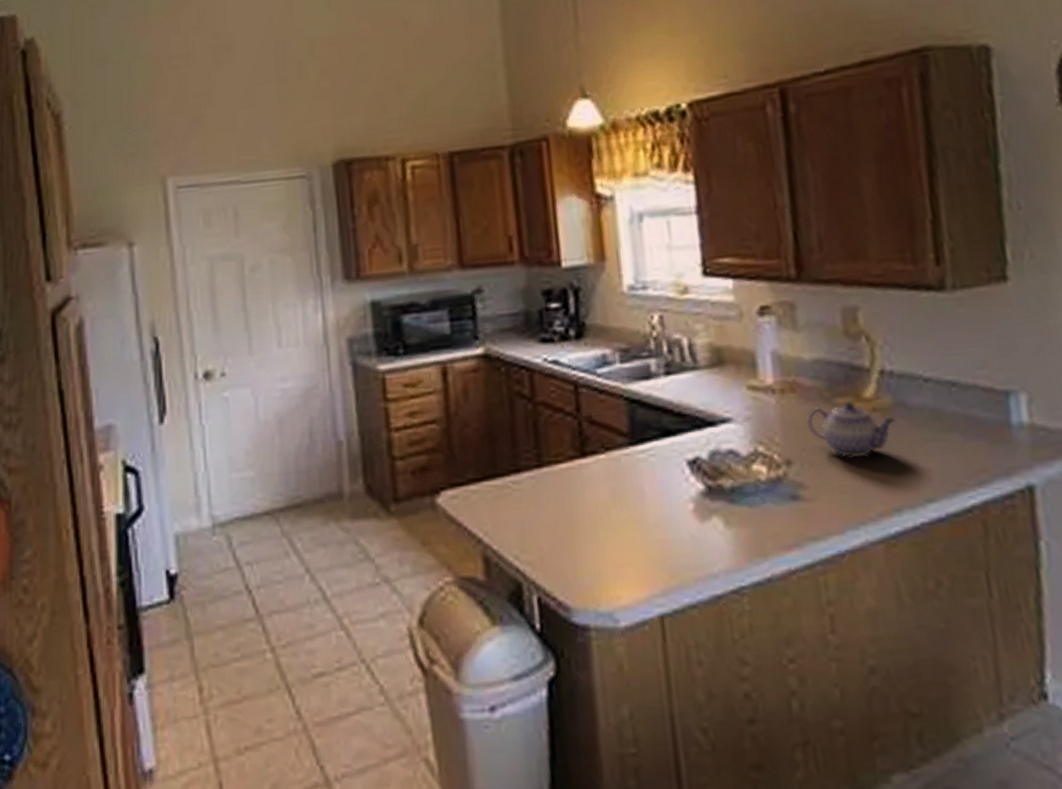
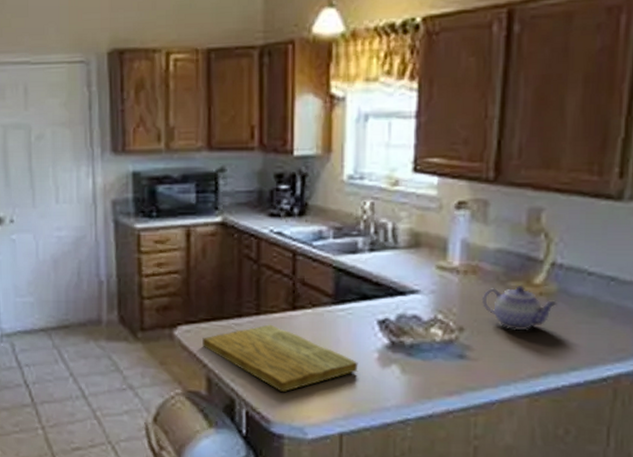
cutting board: none [473,478,671,568] -> present [202,324,358,393]

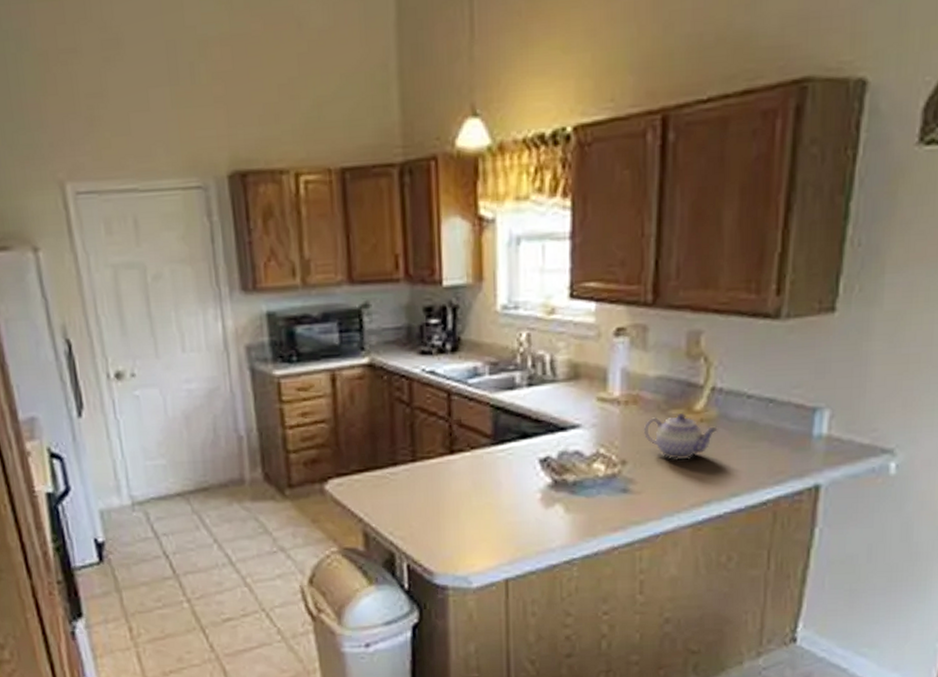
cutting board: present [202,324,358,393] -> none [356,471,521,542]

